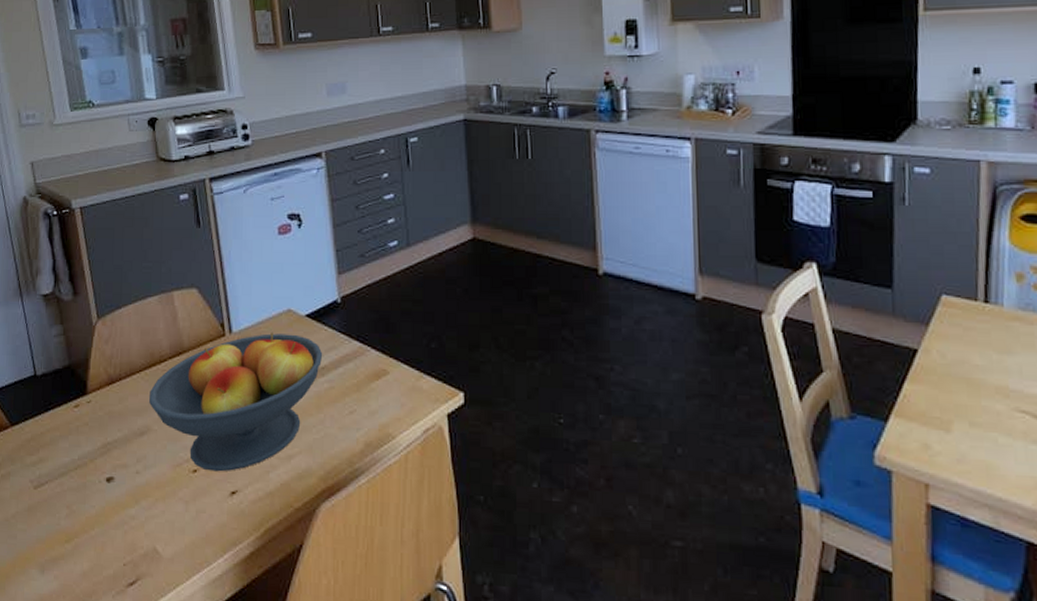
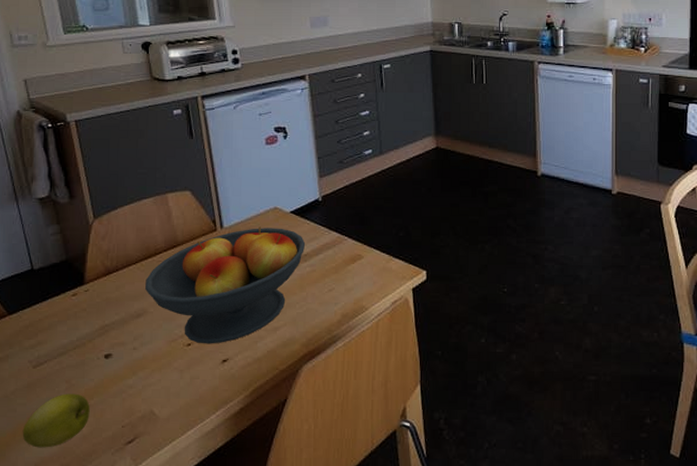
apple: none [22,520,91,584] -> present [22,393,90,448]

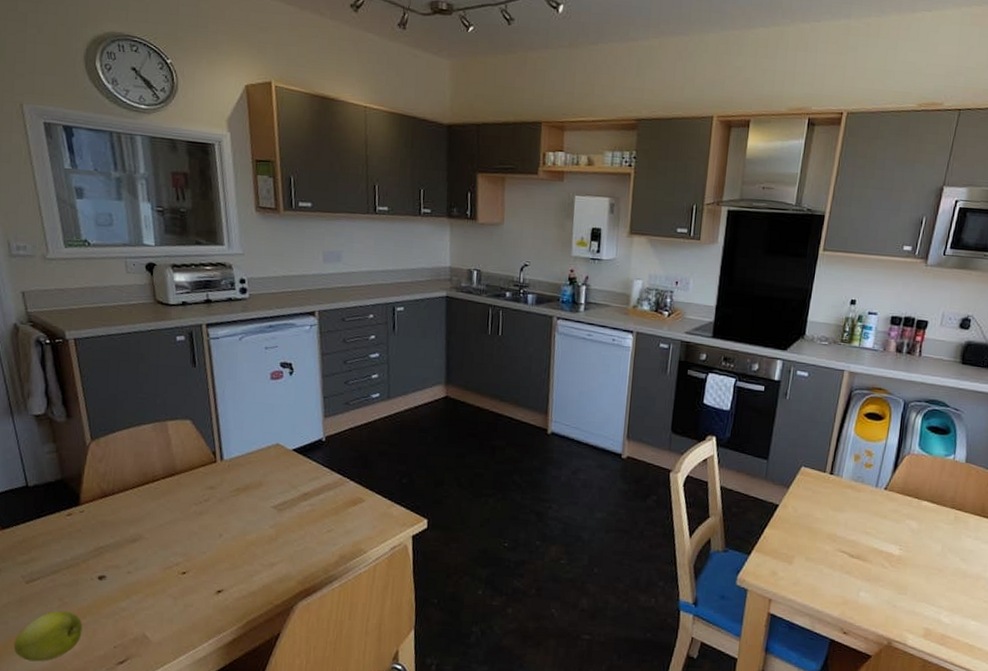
fruit bowl: present [145,226,306,344] -> none [142,462,307,575]

